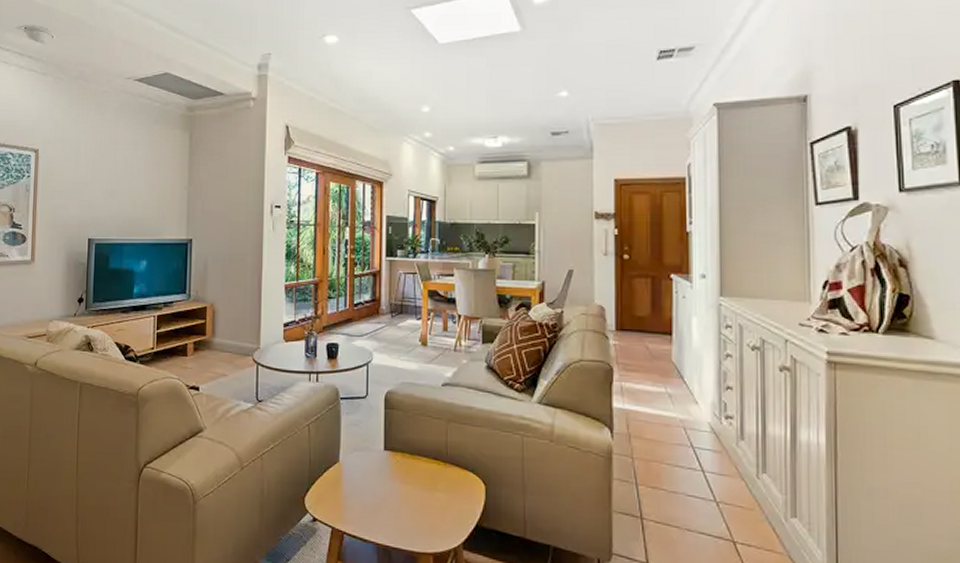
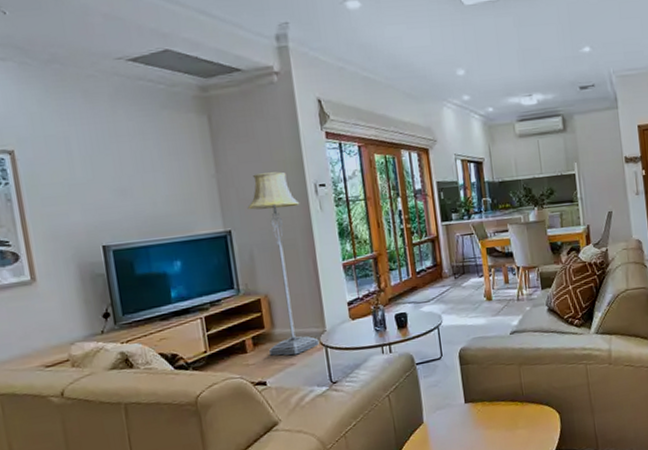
floor lamp: none [207,189,256,367] -> present [247,172,320,356]

